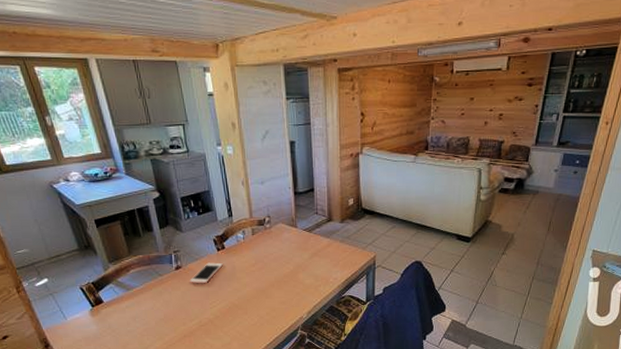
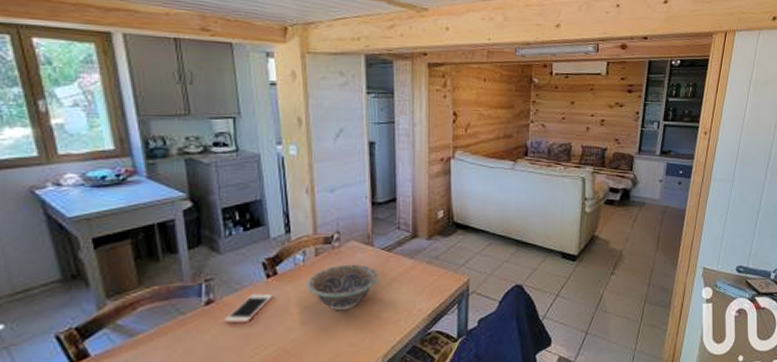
decorative bowl: none [247,242,302,277] -> present [307,264,378,311]

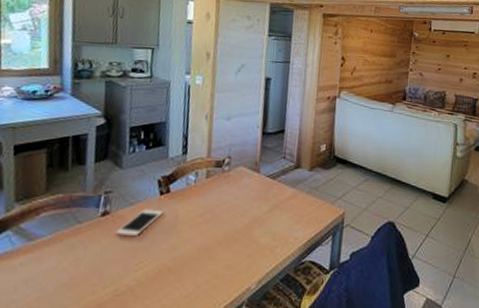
decorative bowl: present [307,264,378,311] -> none [195,188,262,233]

